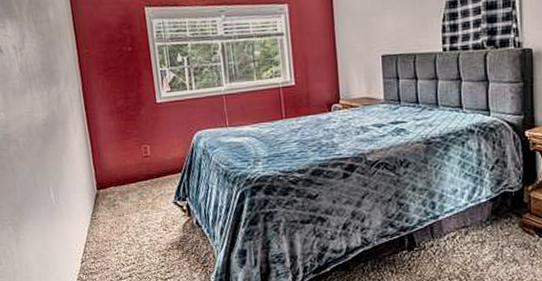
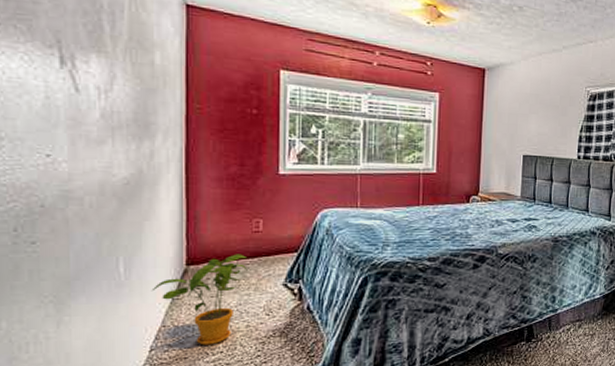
house plant: none [75,177,144,258] -> present [151,254,248,345]

